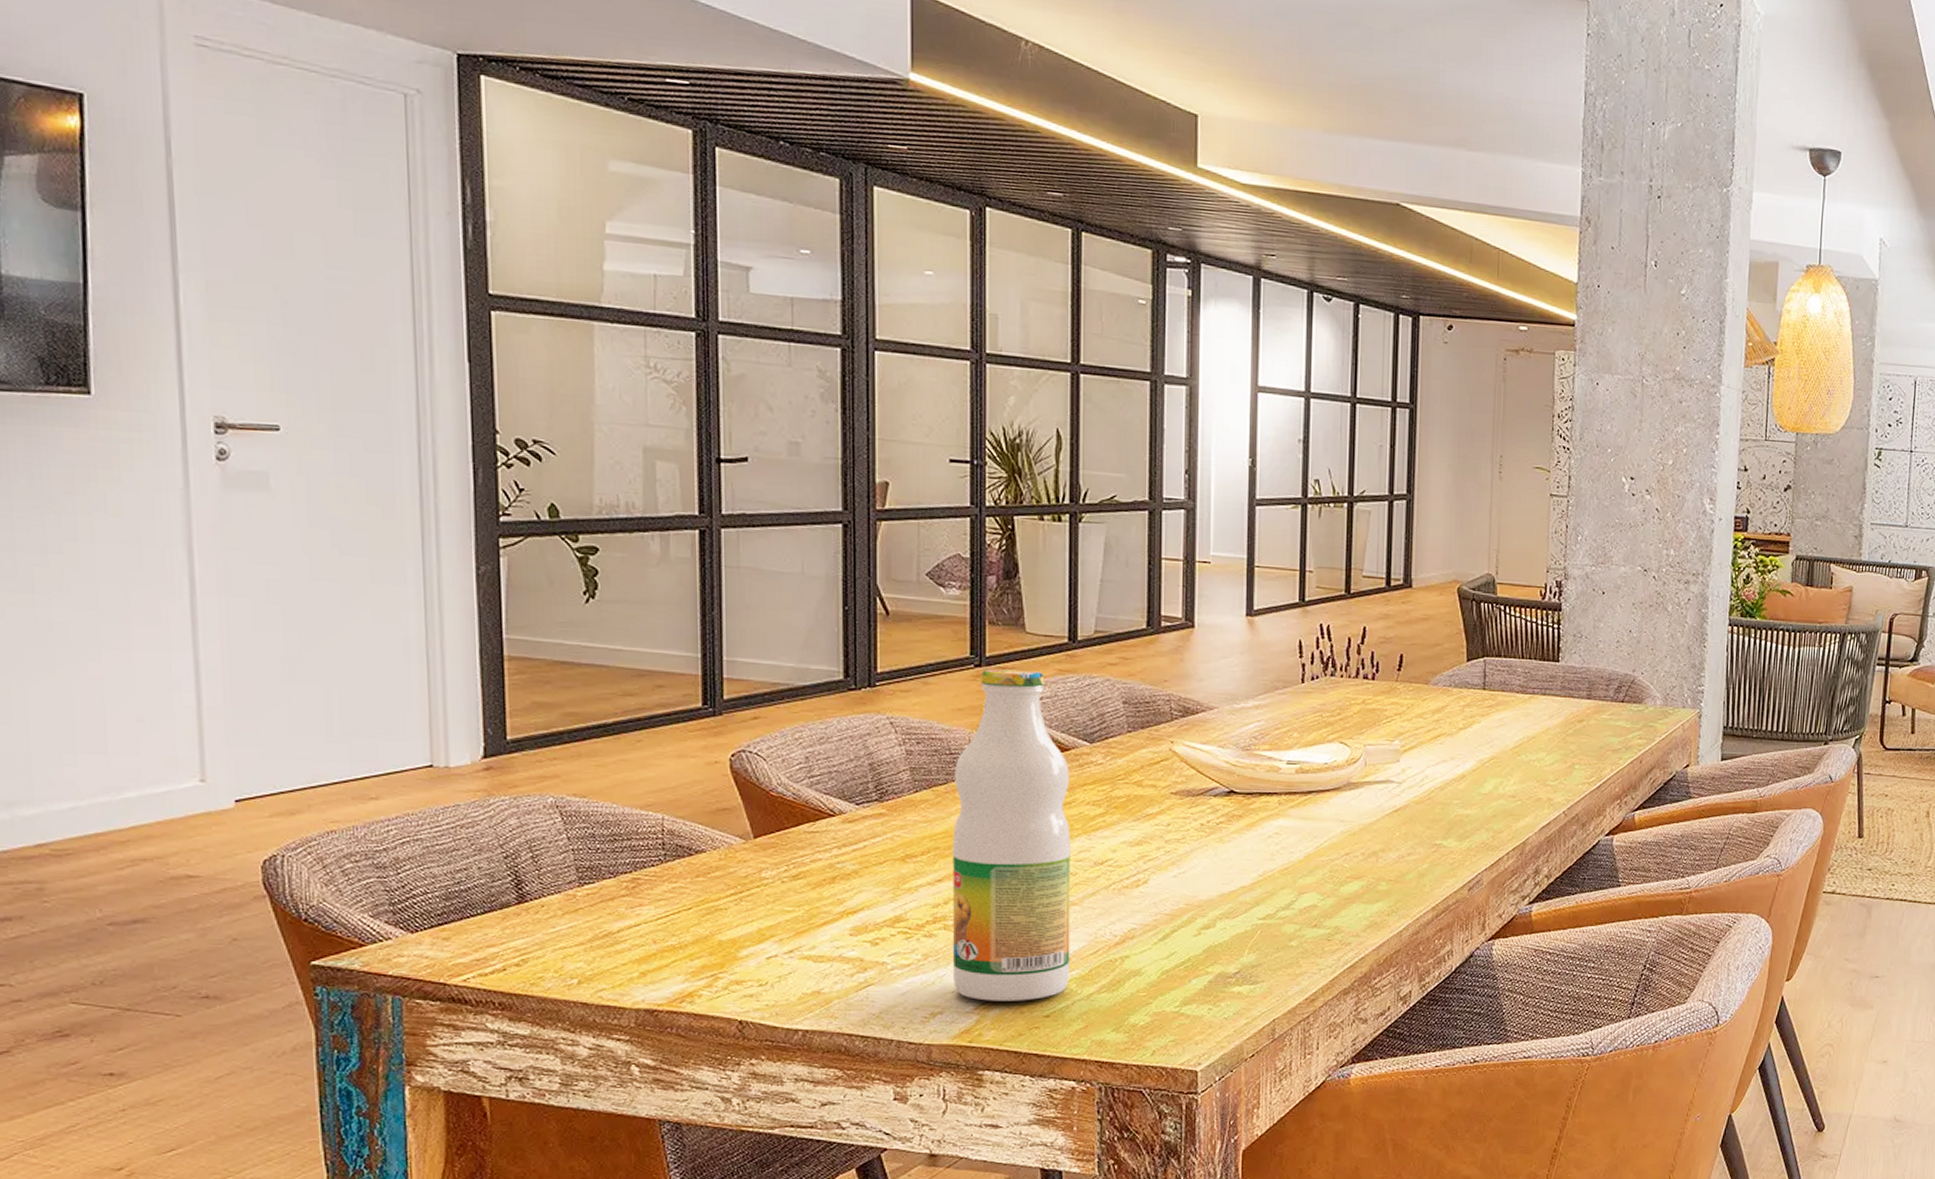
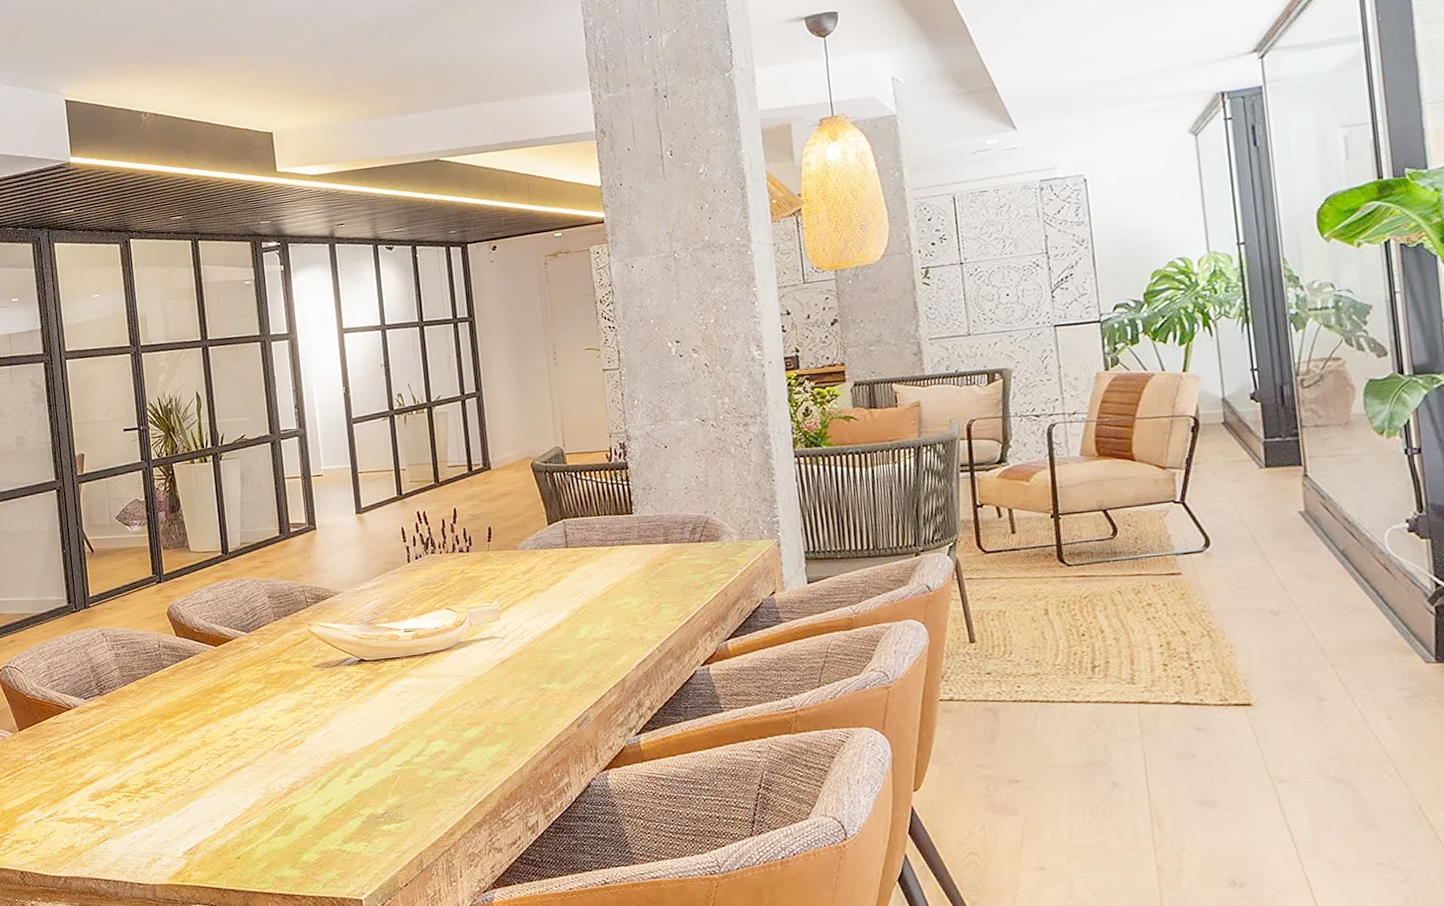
bottle: present [953,669,1071,1001] -> none [150,580,252,848]

